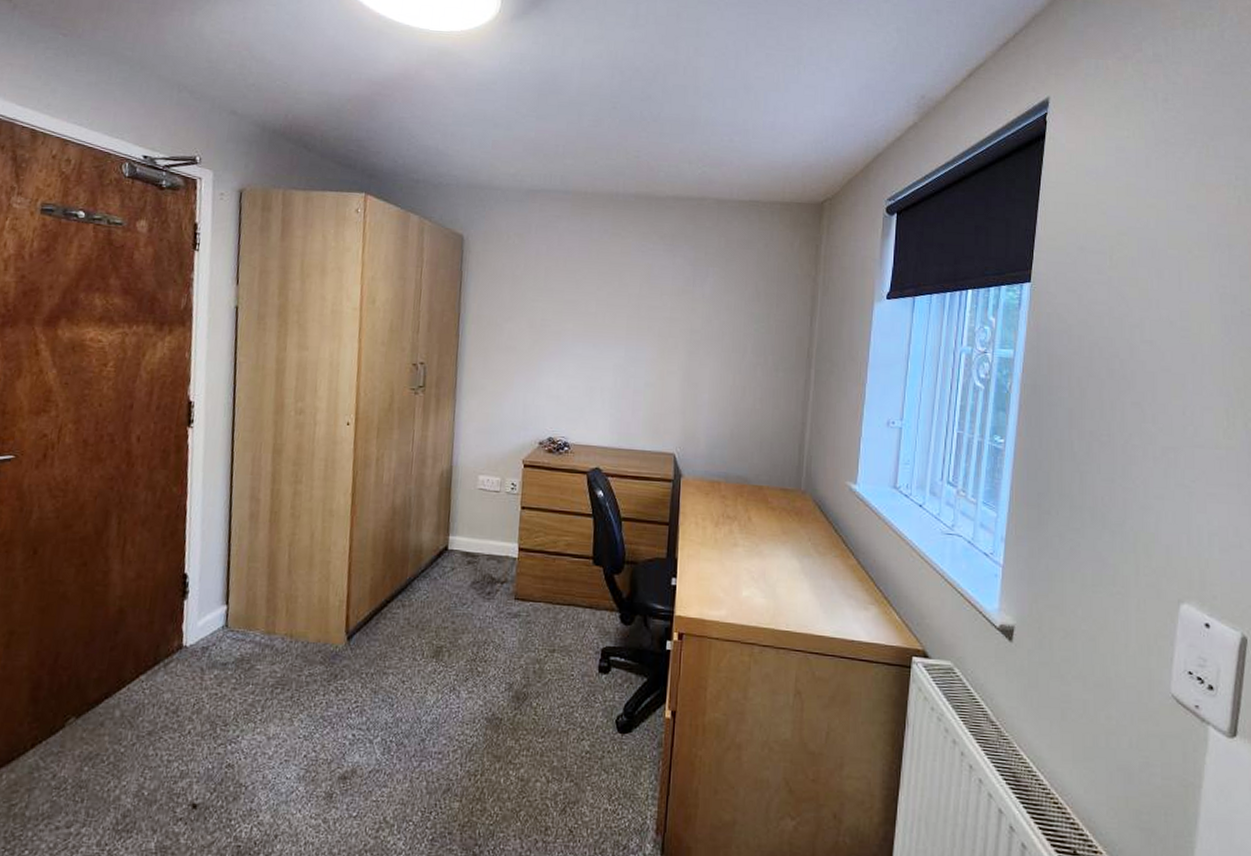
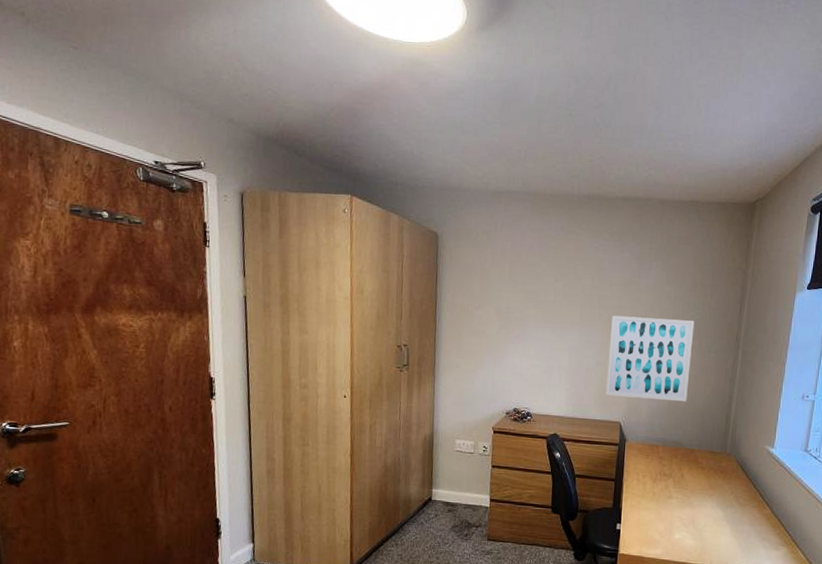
wall art: none [657,328,759,430] -> present [606,315,695,402]

